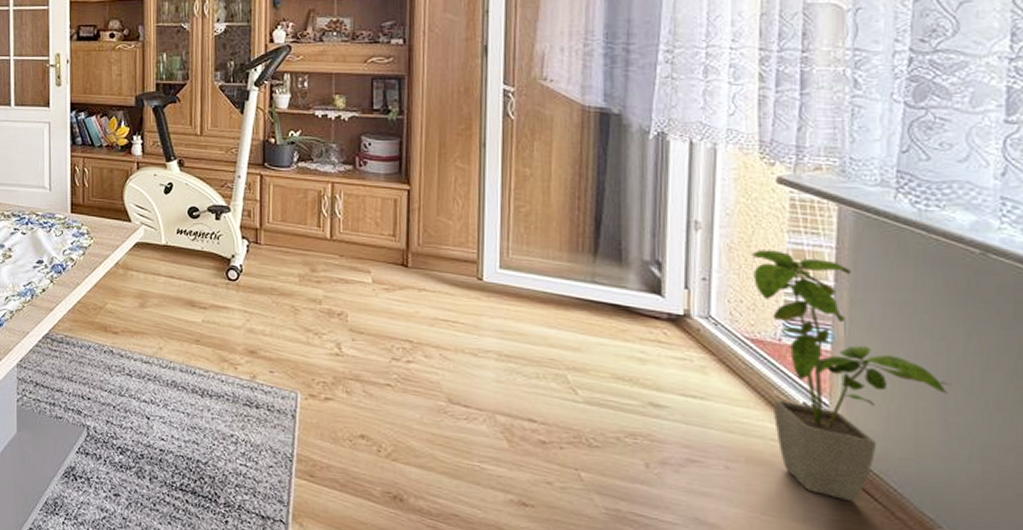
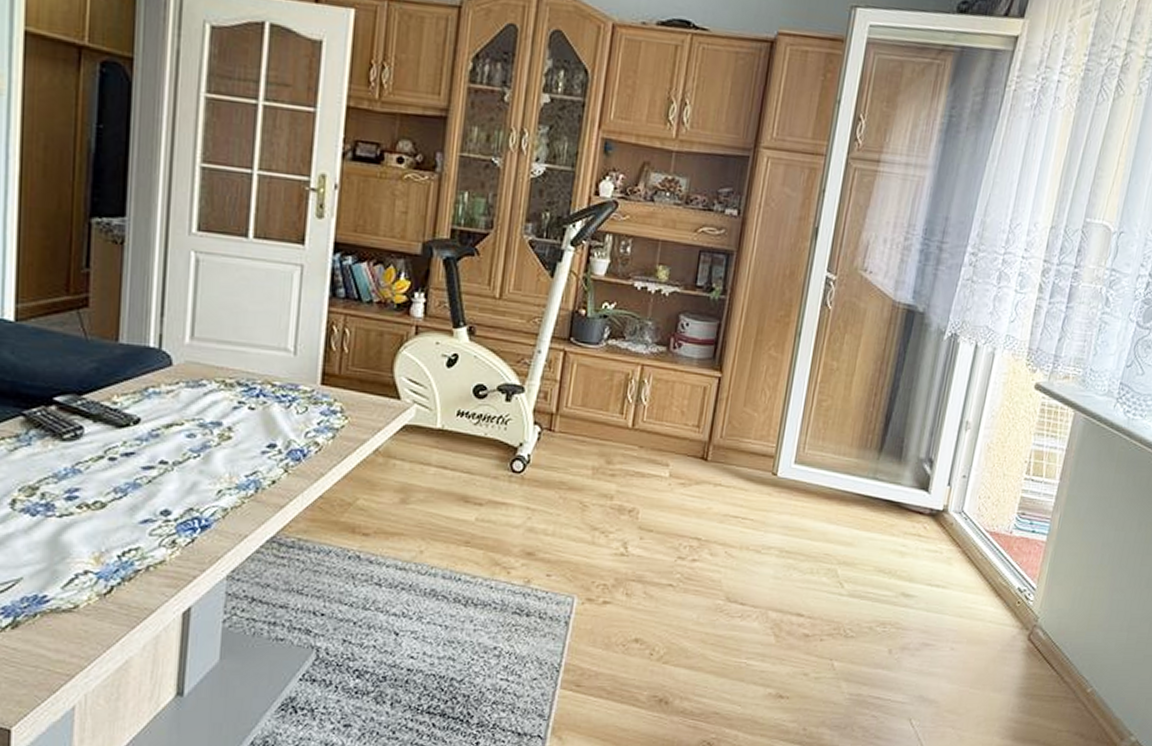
house plant: present [751,250,951,503] -> none [993,450,1121,671]

